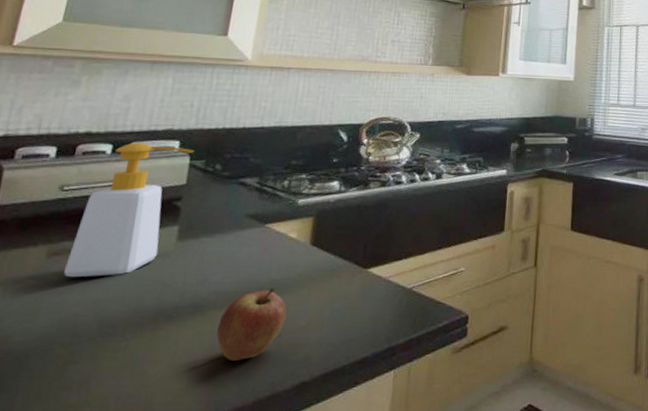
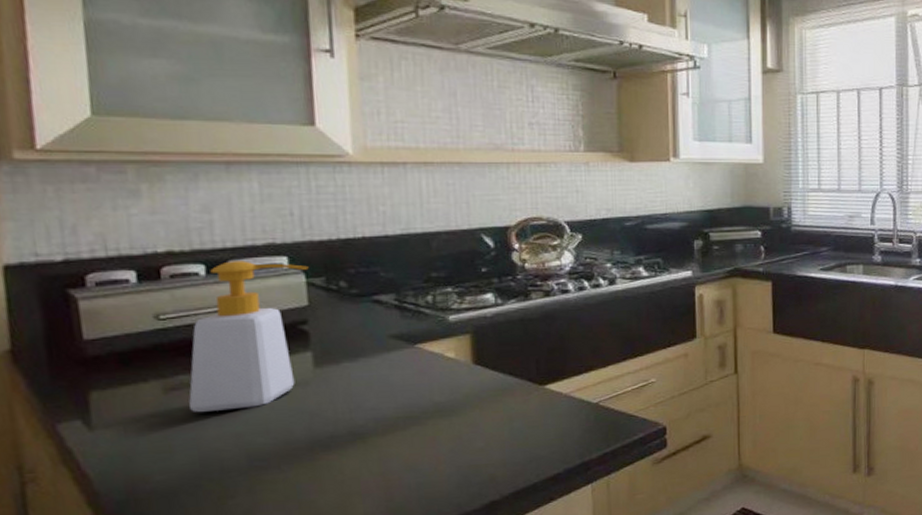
fruit: present [217,288,287,361] -> none [384,410,460,485]

